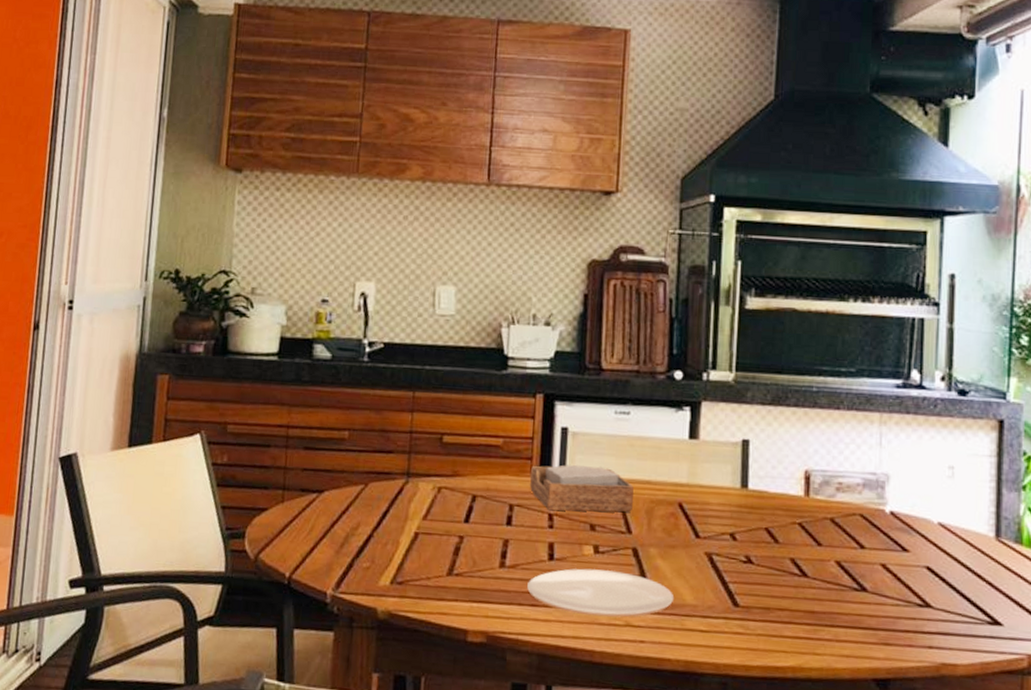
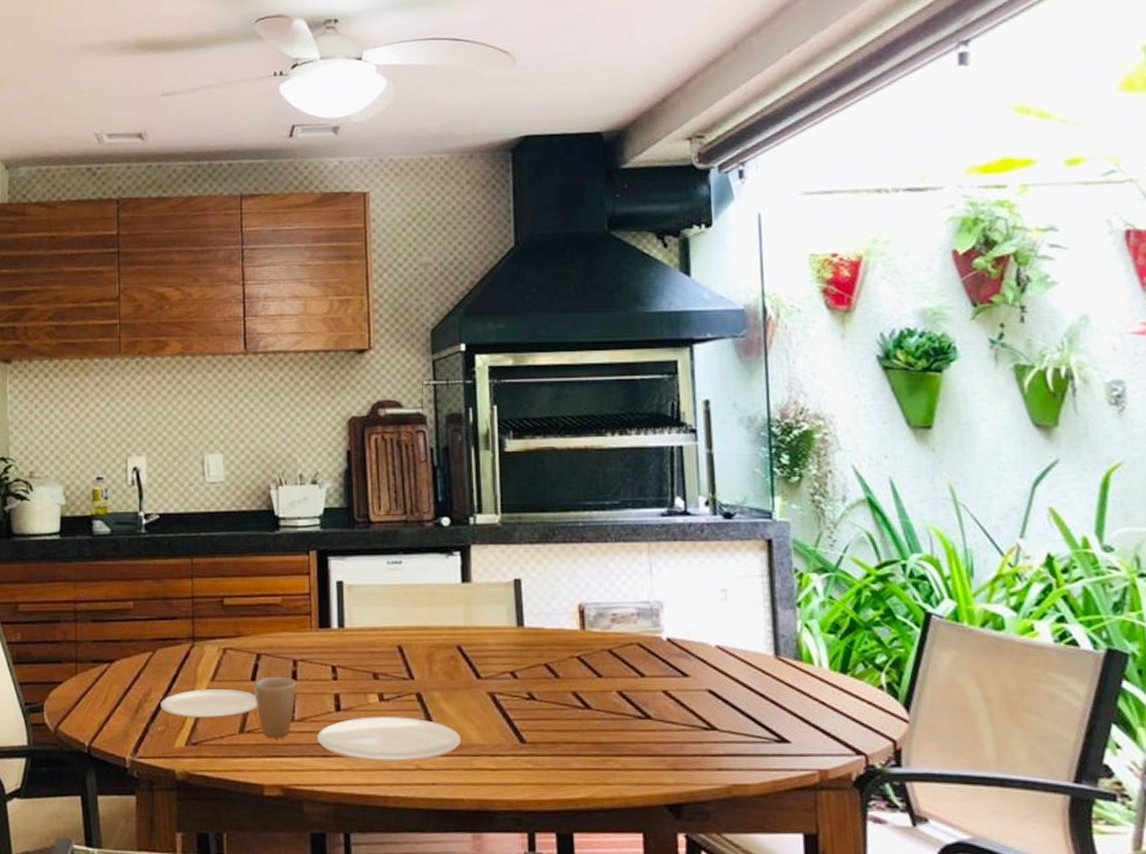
plate: none [368,527,469,559] -> present [160,689,258,719]
cup: none [466,519,510,584] -> present [254,677,296,739]
napkin holder: present [529,464,634,513] -> none [310,616,414,663]

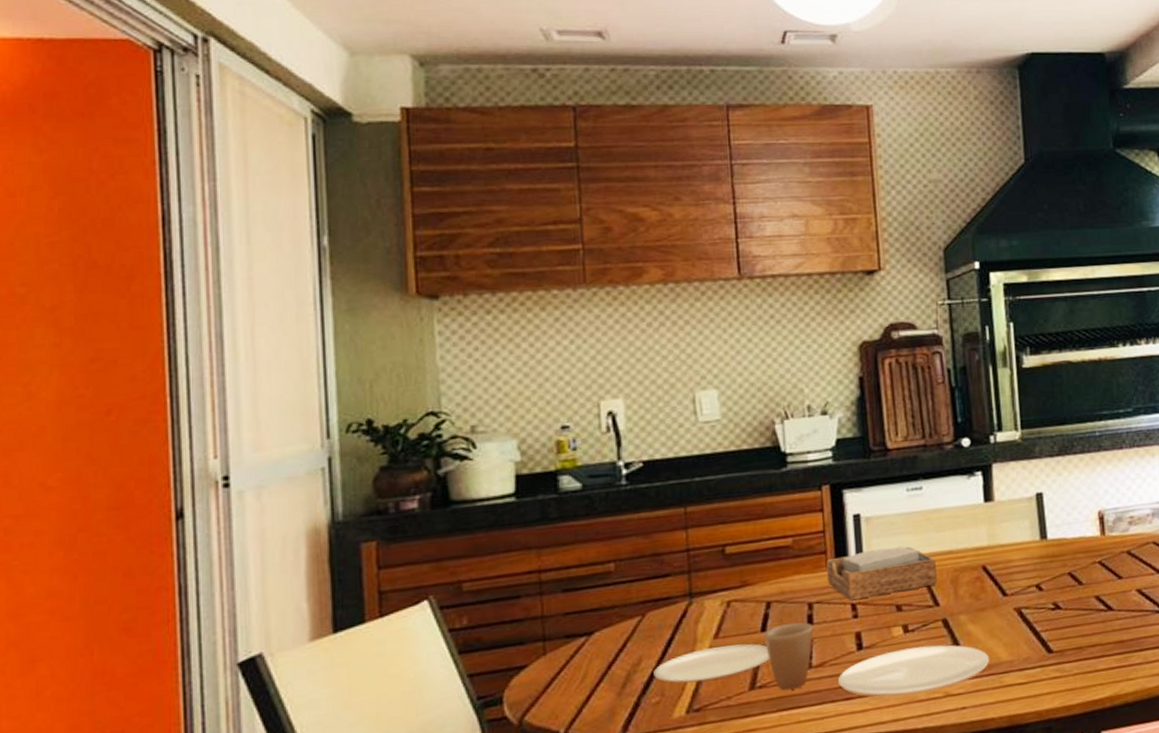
napkin holder: none [310,616,414,663] -> present [825,546,938,601]

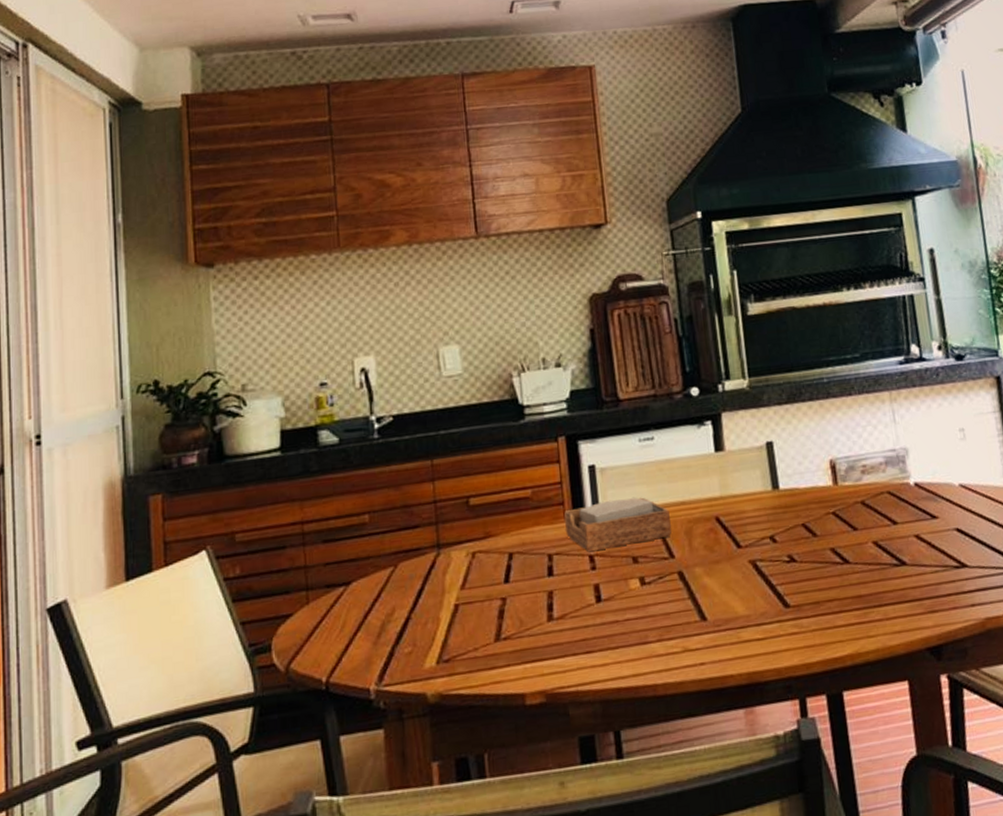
plate: present [653,643,771,684] -> none [406,595,514,634]
cup: present [765,622,813,691] -> none [508,573,554,643]
plate: present [838,644,990,698] -> none [579,598,727,652]

